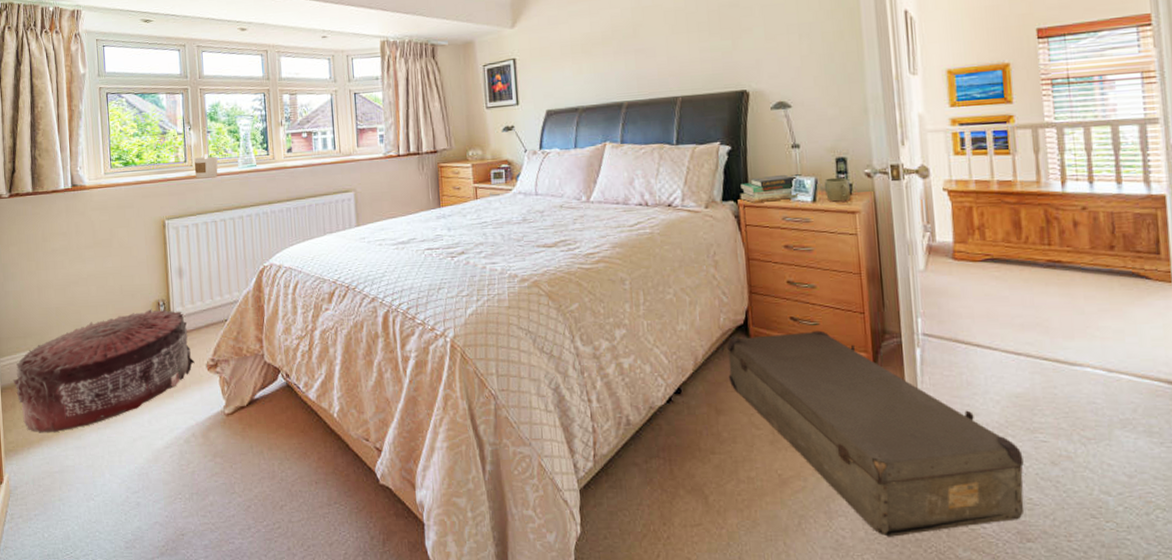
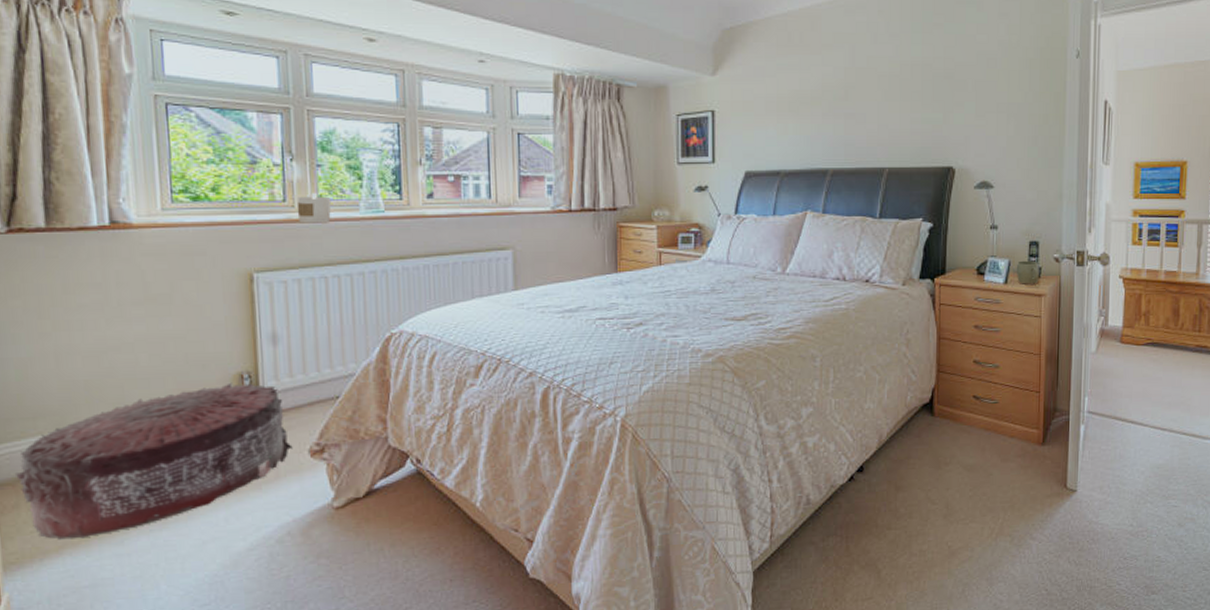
suitcase: present [727,330,1024,537] -> none [910,408,1157,598]
books: present [740,174,798,204] -> none [937,254,993,283]

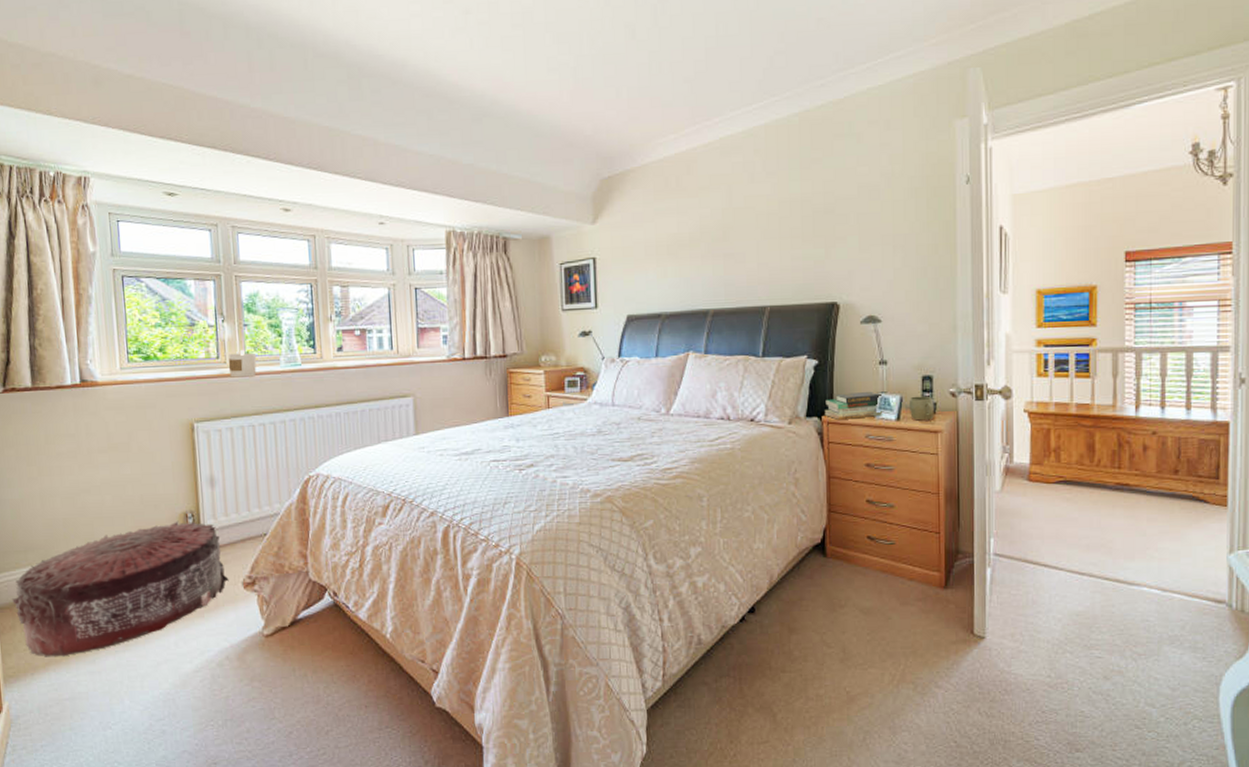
books: none [937,254,993,283] -> present [824,391,883,421]

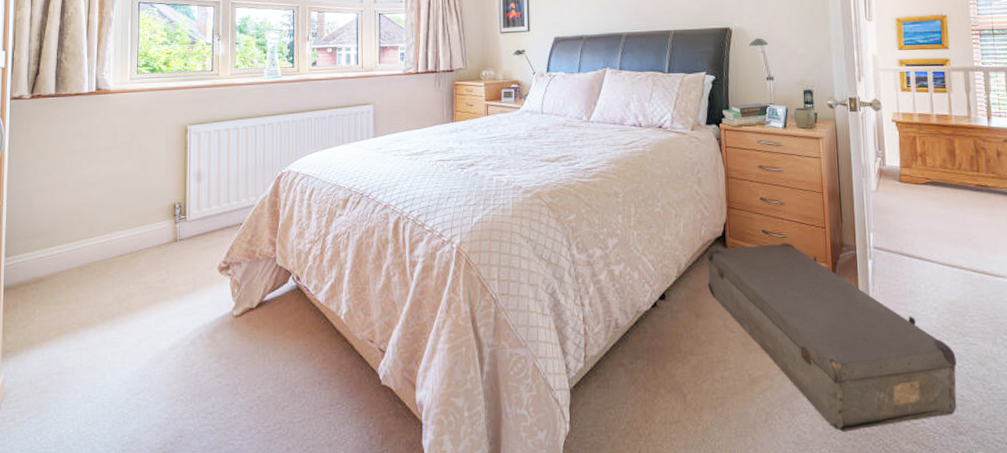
pouf: present [12,521,229,657] -> none [18,211,207,334]
candle: present [227,350,257,378] -> none [220,64,245,87]
suitcase: none [803,550,1079,750] -> present [707,243,957,432]

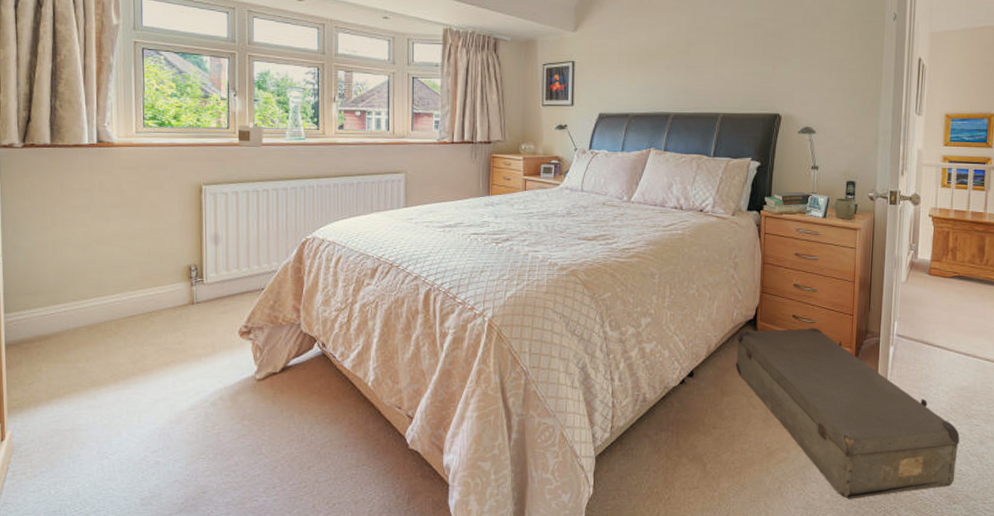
candle: none [220,64,245,87] -> present [237,123,264,147]

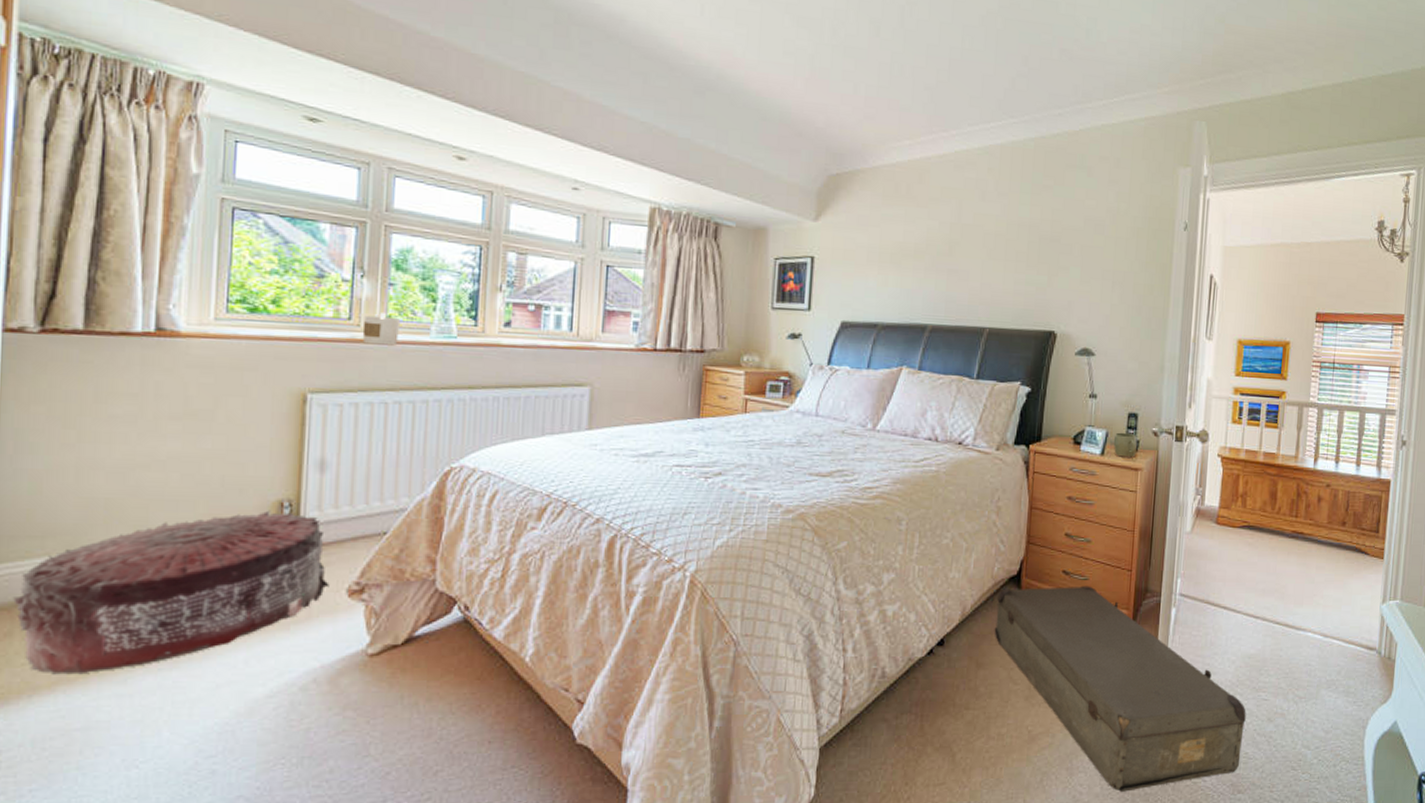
pouf: none [20,273,227,392] -> present [13,510,329,675]
books: present [763,191,813,215] -> none [1032,423,1090,451]

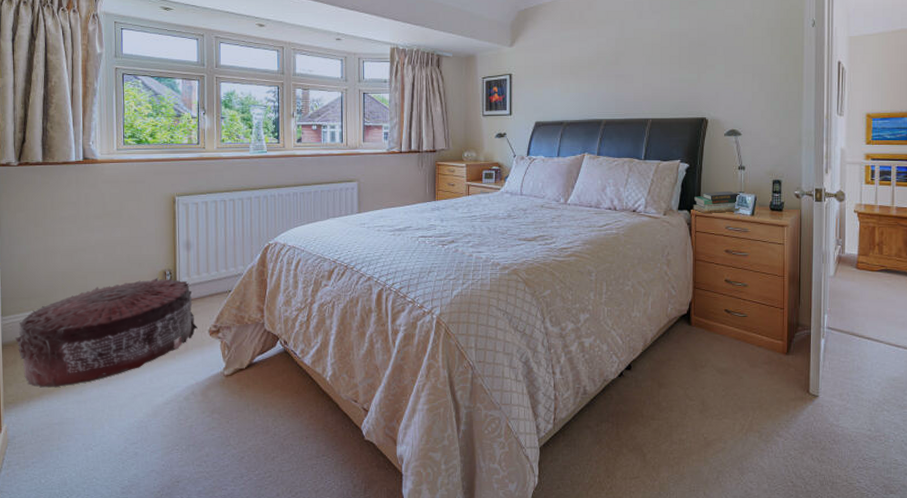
candle: present [362,313,401,346] -> none [206,138,230,160]
suitcase: present [994,585,1246,792] -> none [671,321,894,489]
books: none [1032,423,1090,451] -> present [693,190,741,214]
mug: present [1113,432,1137,458] -> none [761,196,782,216]

